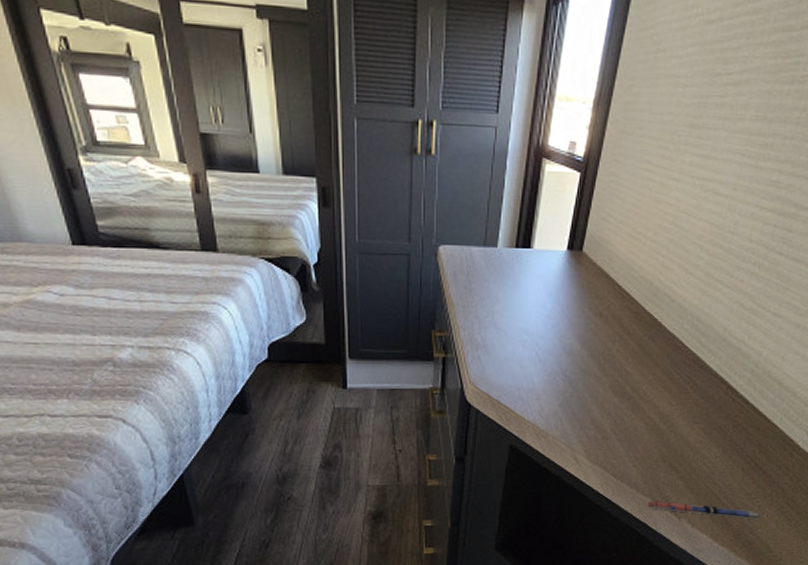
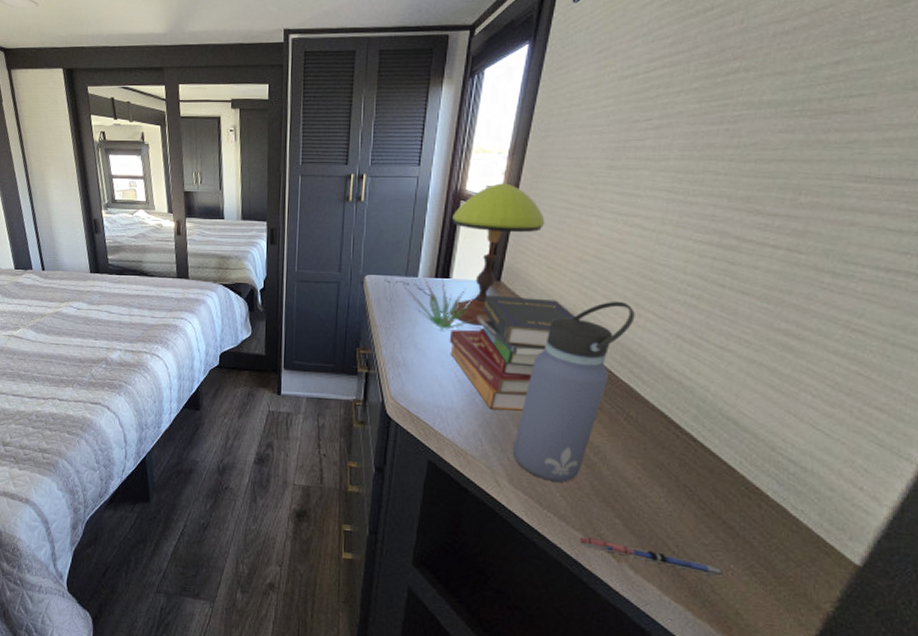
table lamp: none [460,138,628,300] -> present [384,183,545,325]
succulent plant: none [482,246,559,306] -> present [404,276,477,330]
books: none [530,266,656,387] -> present [449,295,580,411]
water bottle: none [590,270,706,453] -> present [512,301,635,482]

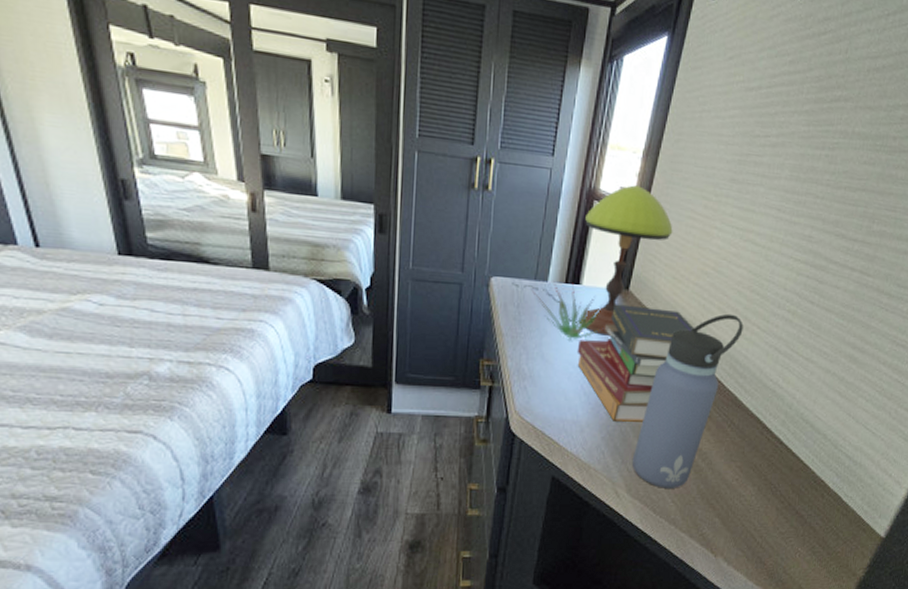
pen: present [579,535,723,577] -> none [685,536,793,559]

